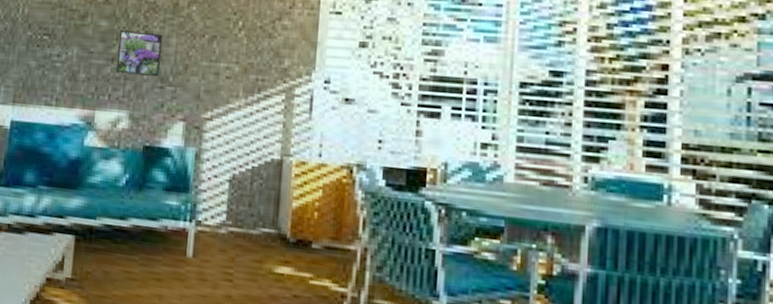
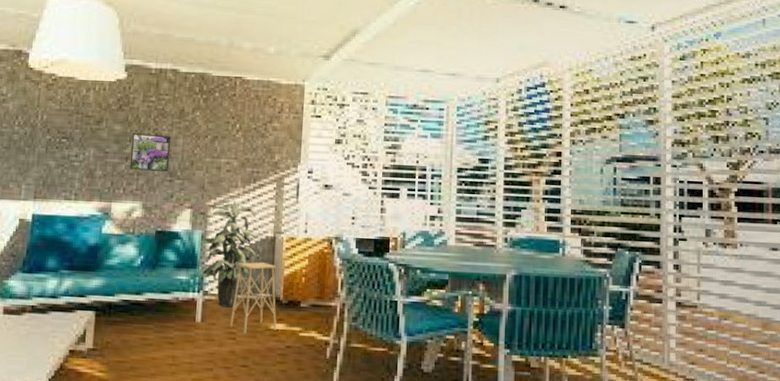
indoor plant: none [195,110,261,242] -> present [202,198,257,306]
side table: none [225,189,283,276] -> present [229,262,277,334]

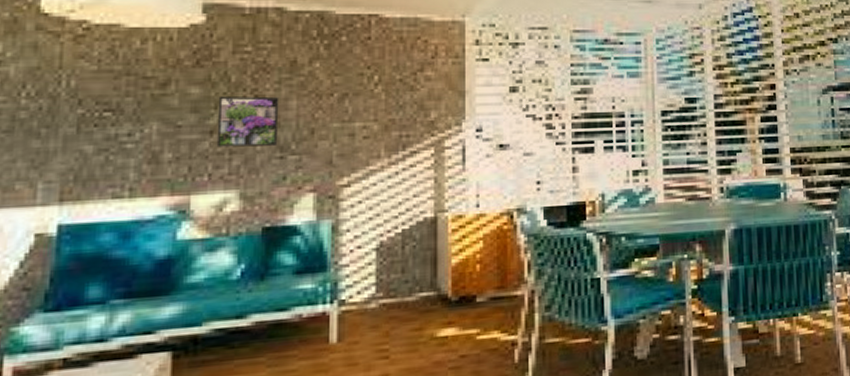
indoor plant: present [202,198,257,306] -> none [335,172,411,317]
side table: present [229,262,277,334] -> none [379,252,445,349]

